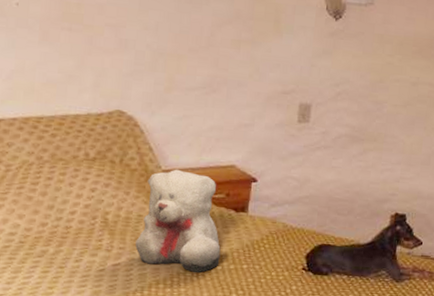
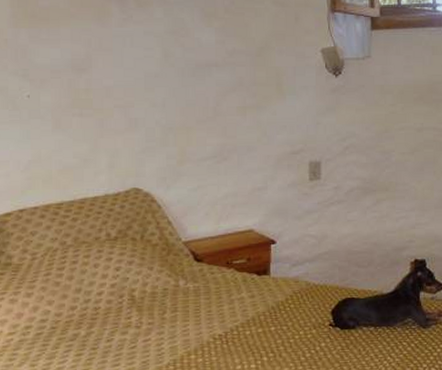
teddy bear: present [135,169,221,273] -> none [164,239,247,341]

